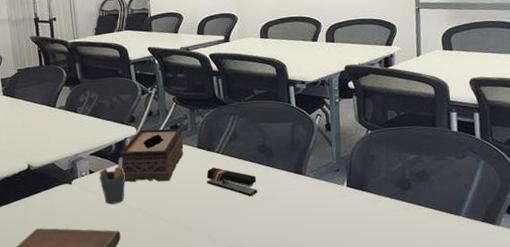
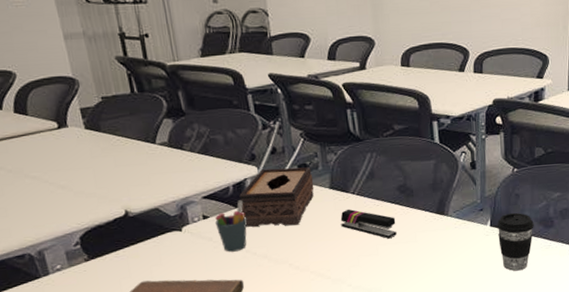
coffee cup: none [353,173,391,233] -> present [496,212,534,271]

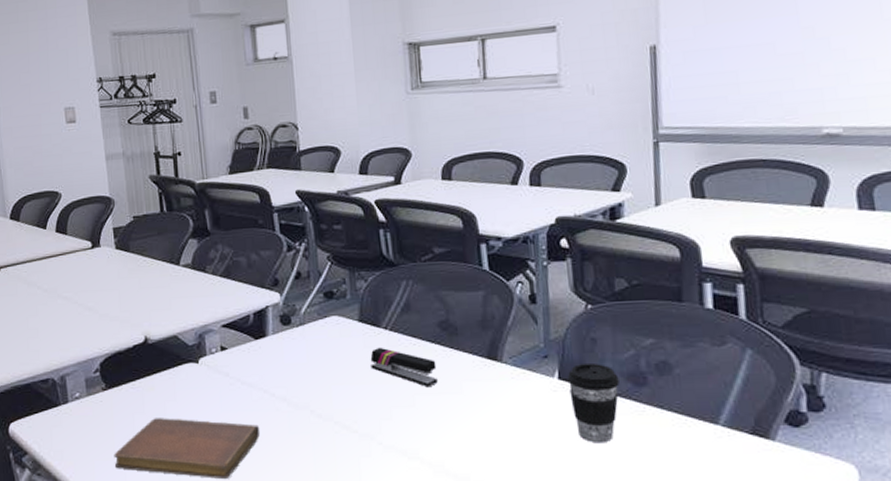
pen holder: present [214,200,247,252] -> none [232,331,267,391]
tissue box: present [239,167,314,227] -> none [259,295,341,364]

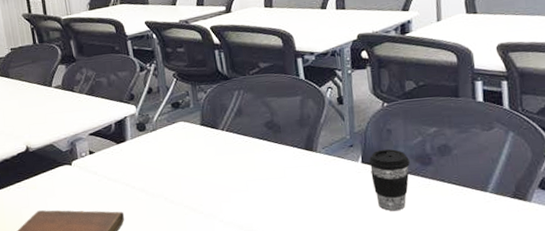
stapler: present [370,348,438,387] -> none [211,145,266,175]

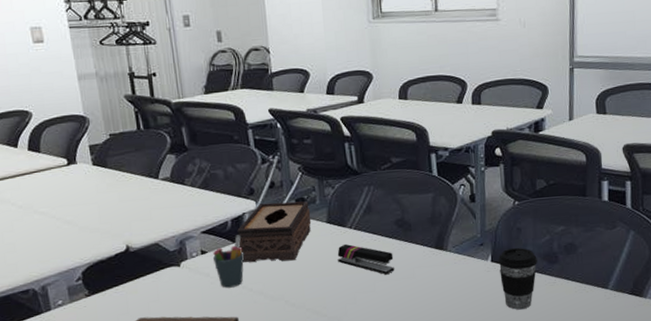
pen holder: none [99,137,127,185] -> present [212,235,244,288]
tissue box: none [120,105,187,162] -> present [237,201,312,263]
stapler: none [211,145,266,175] -> present [337,244,394,275]

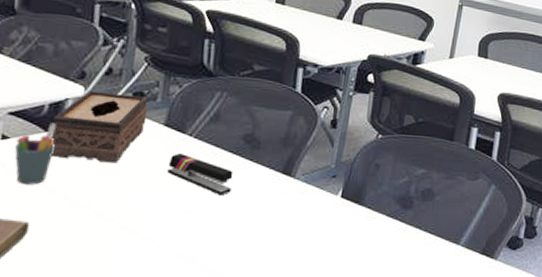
coffee cup: present [498,247,537,310] -> none [347,185,391,256]

